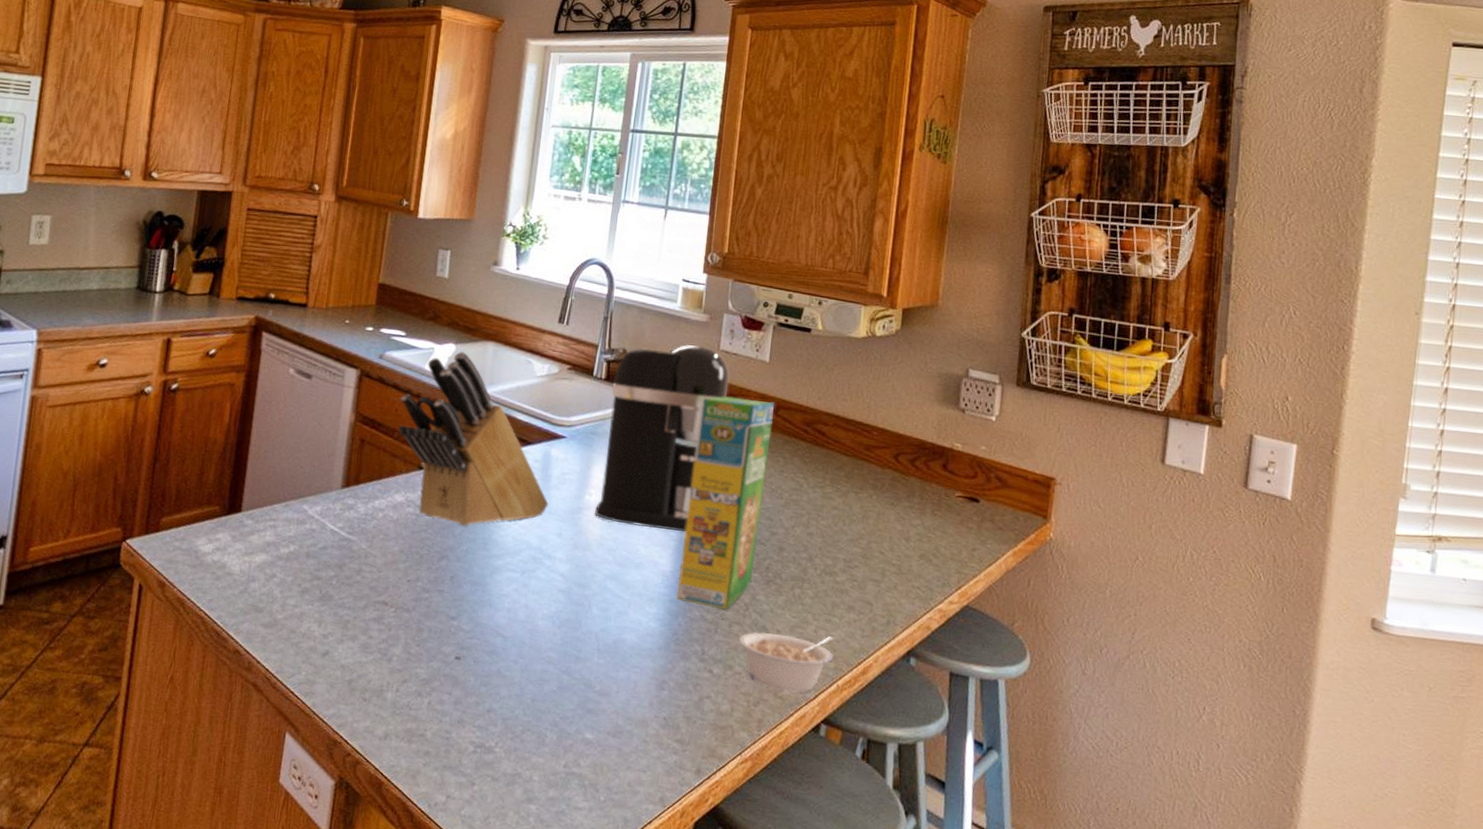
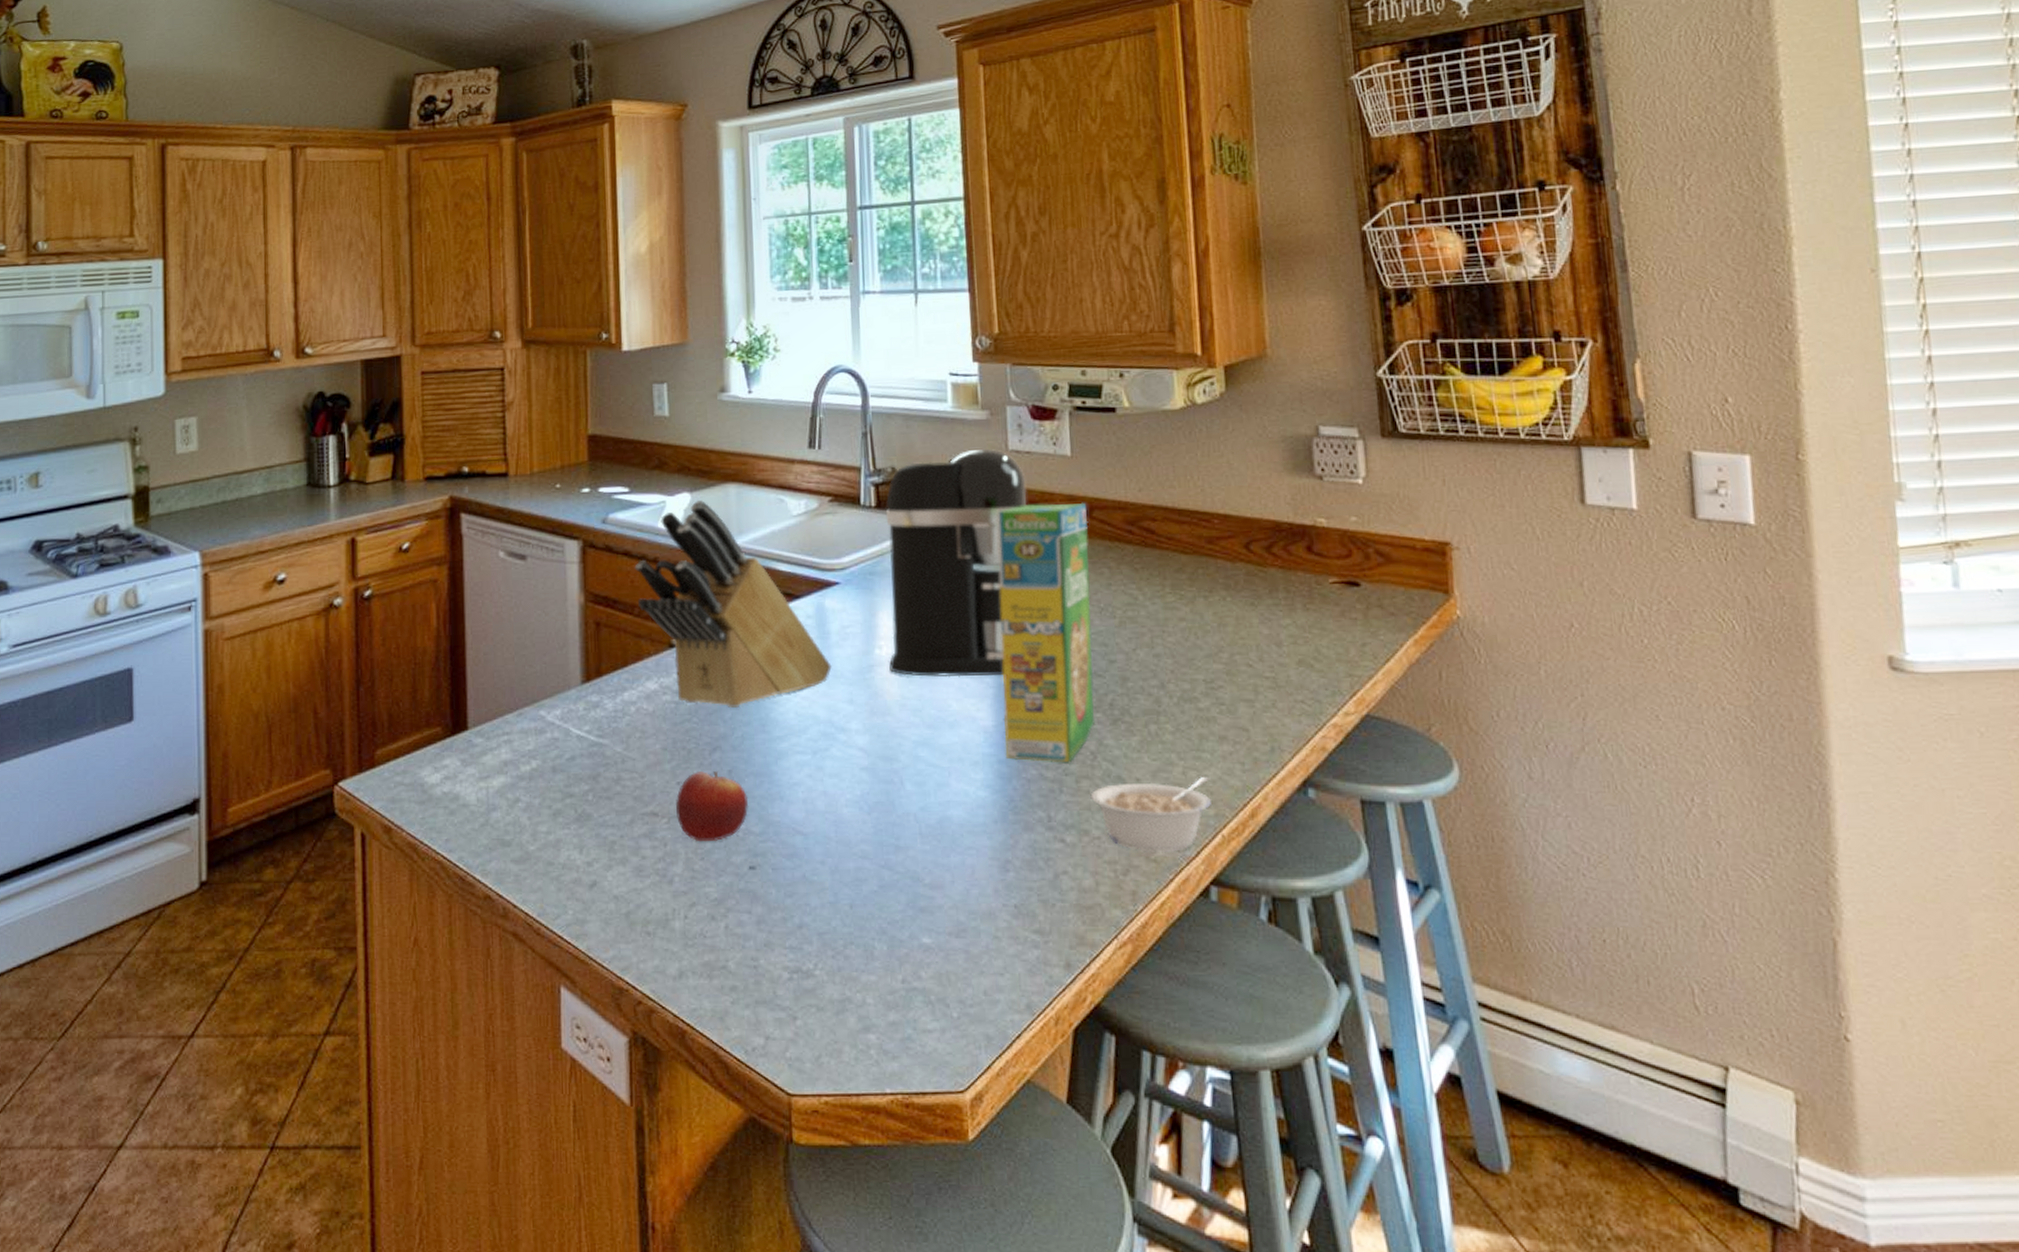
fruit: none [403,574,463,632] -> present [676,771,749,841]

